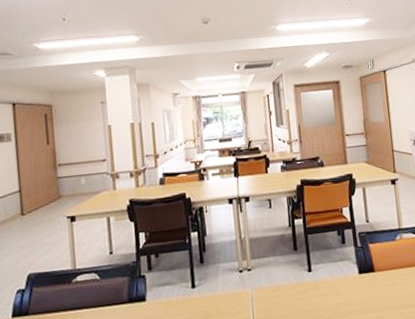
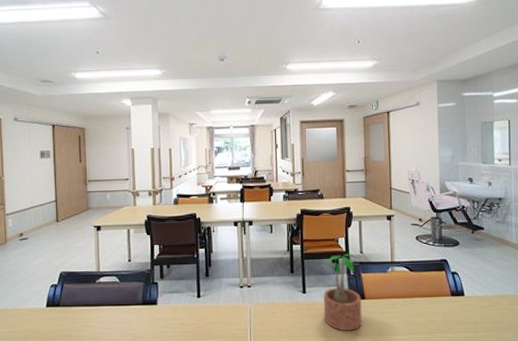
potted plant: none [327,224,374,309] -> present [322,254,362,331]

